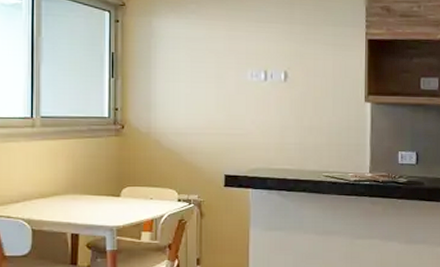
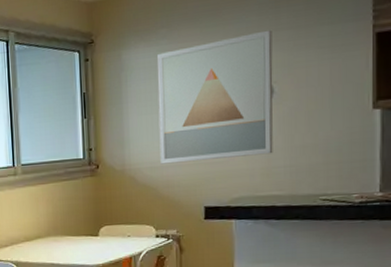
wall art: none [185,22,287,132] -> present [157,30,273,165]

